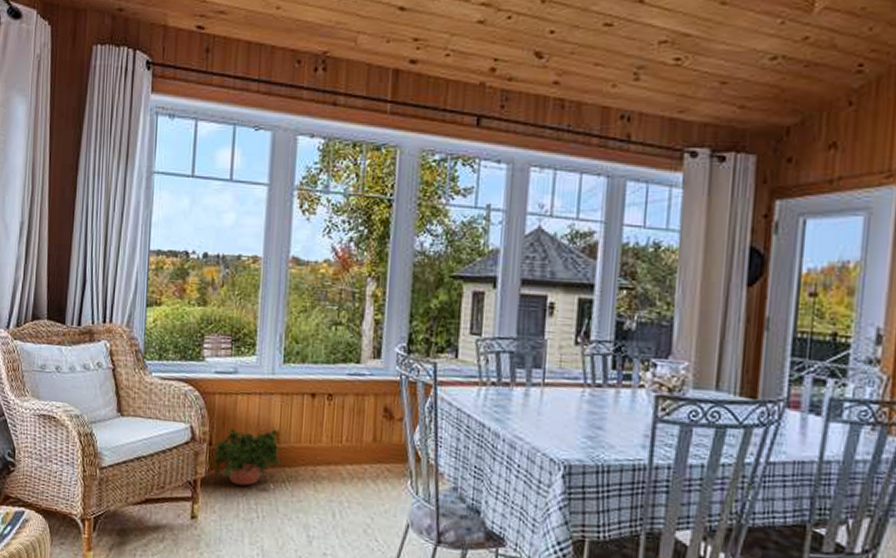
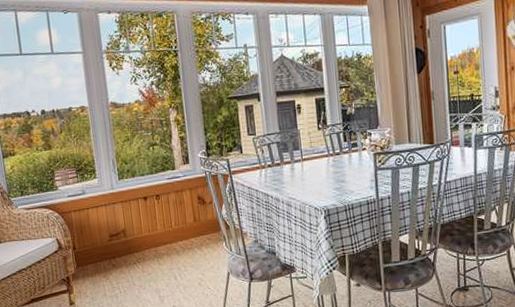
potted plant: present [207,428,280,486] -> none [74,228,130,273]

